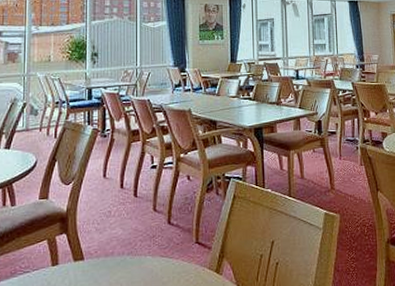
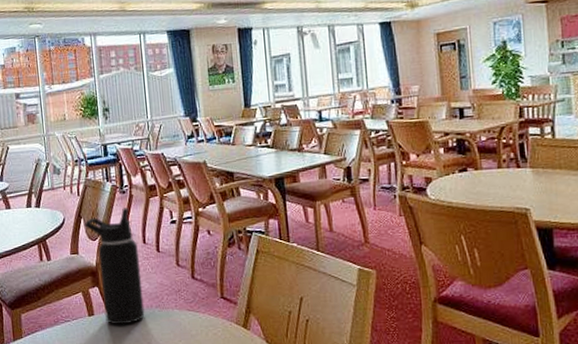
water bottle: none [58,151,115,275] -> present [84,207,145,325]

